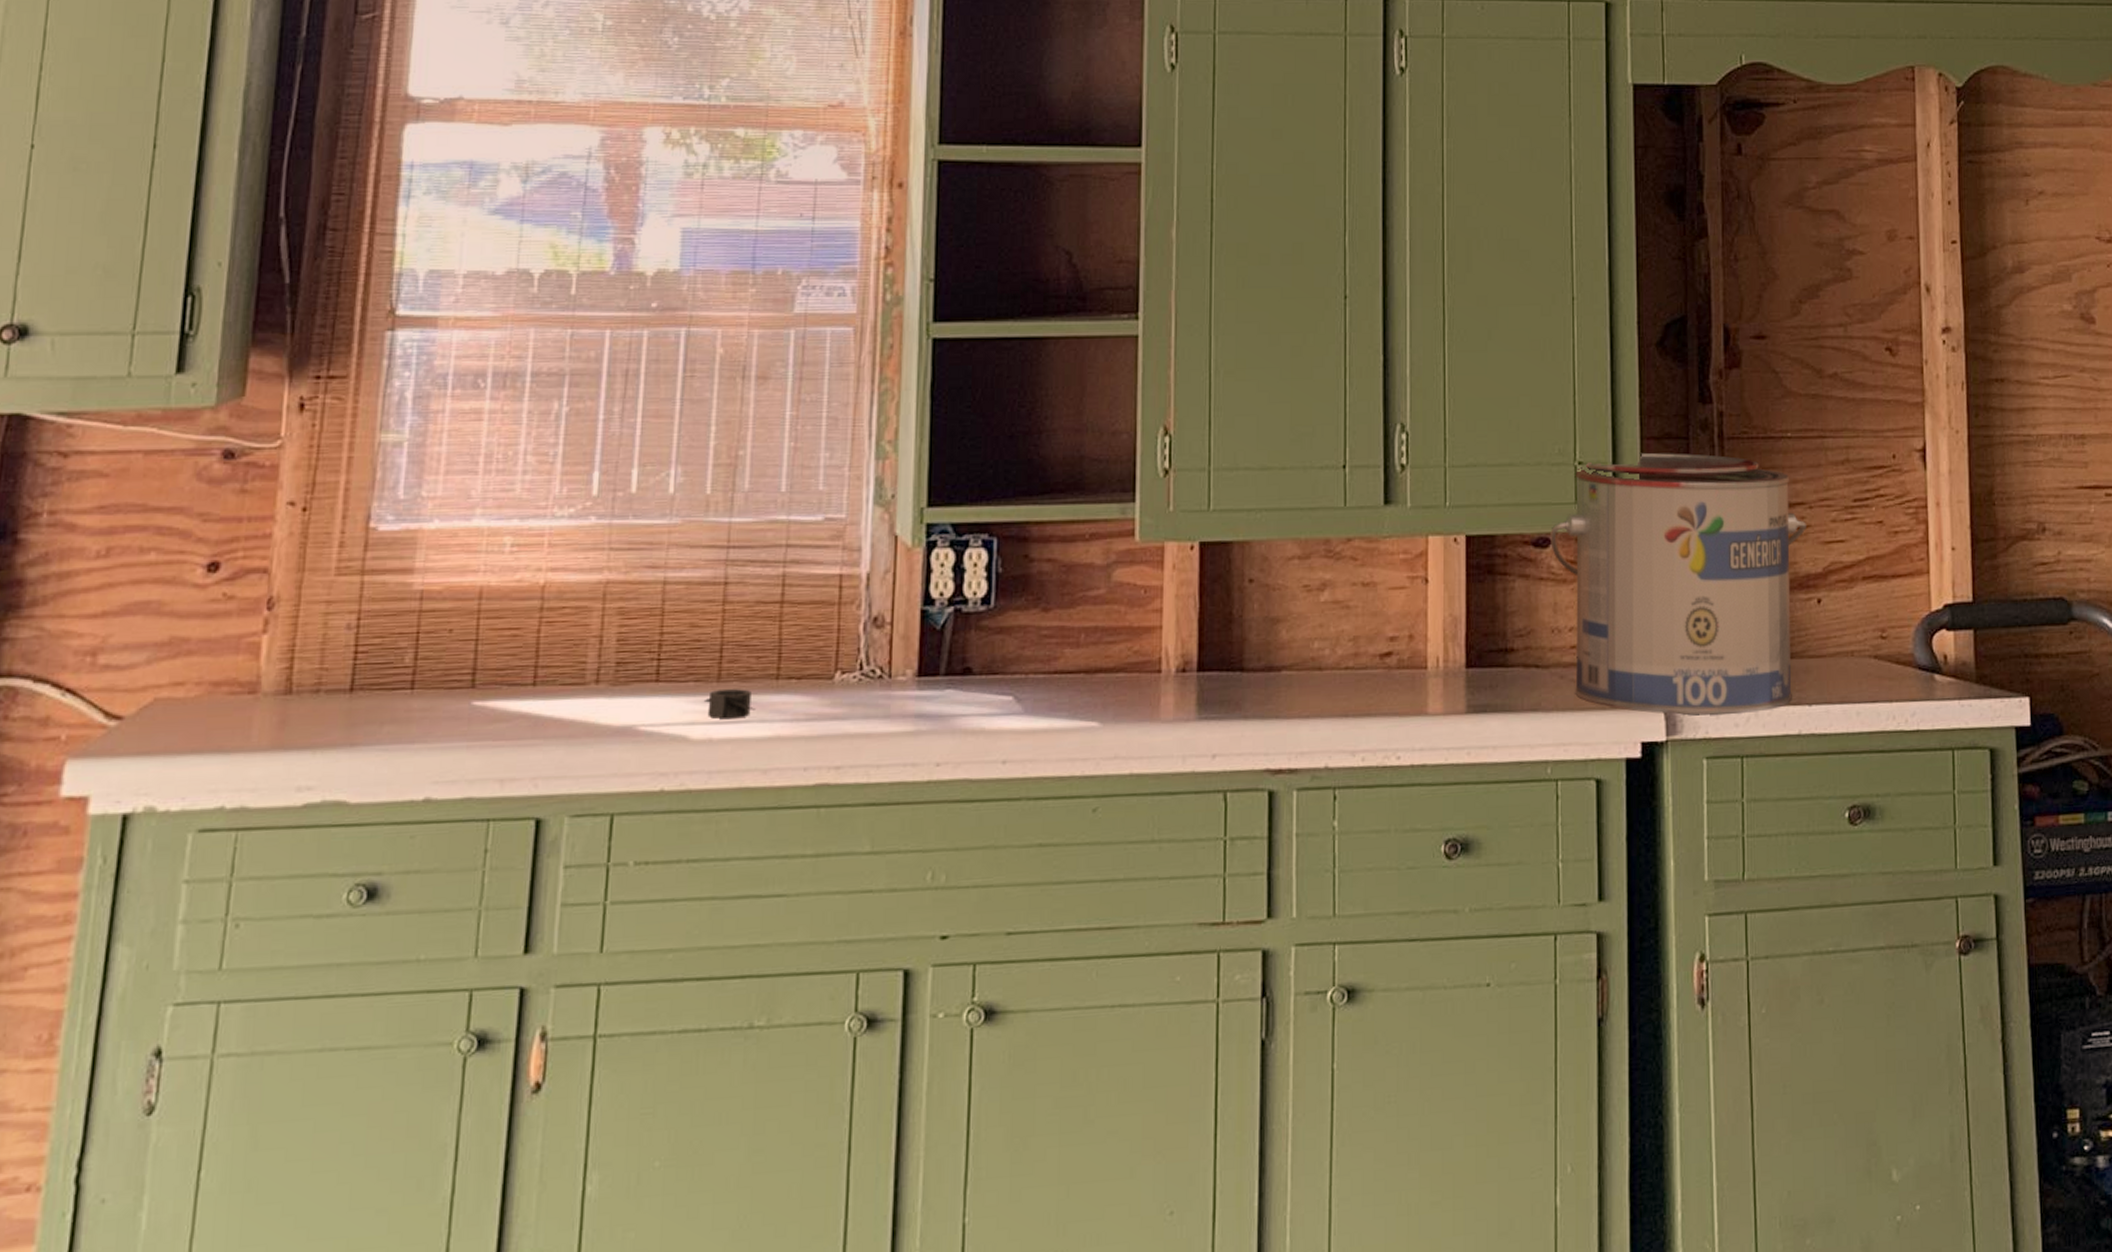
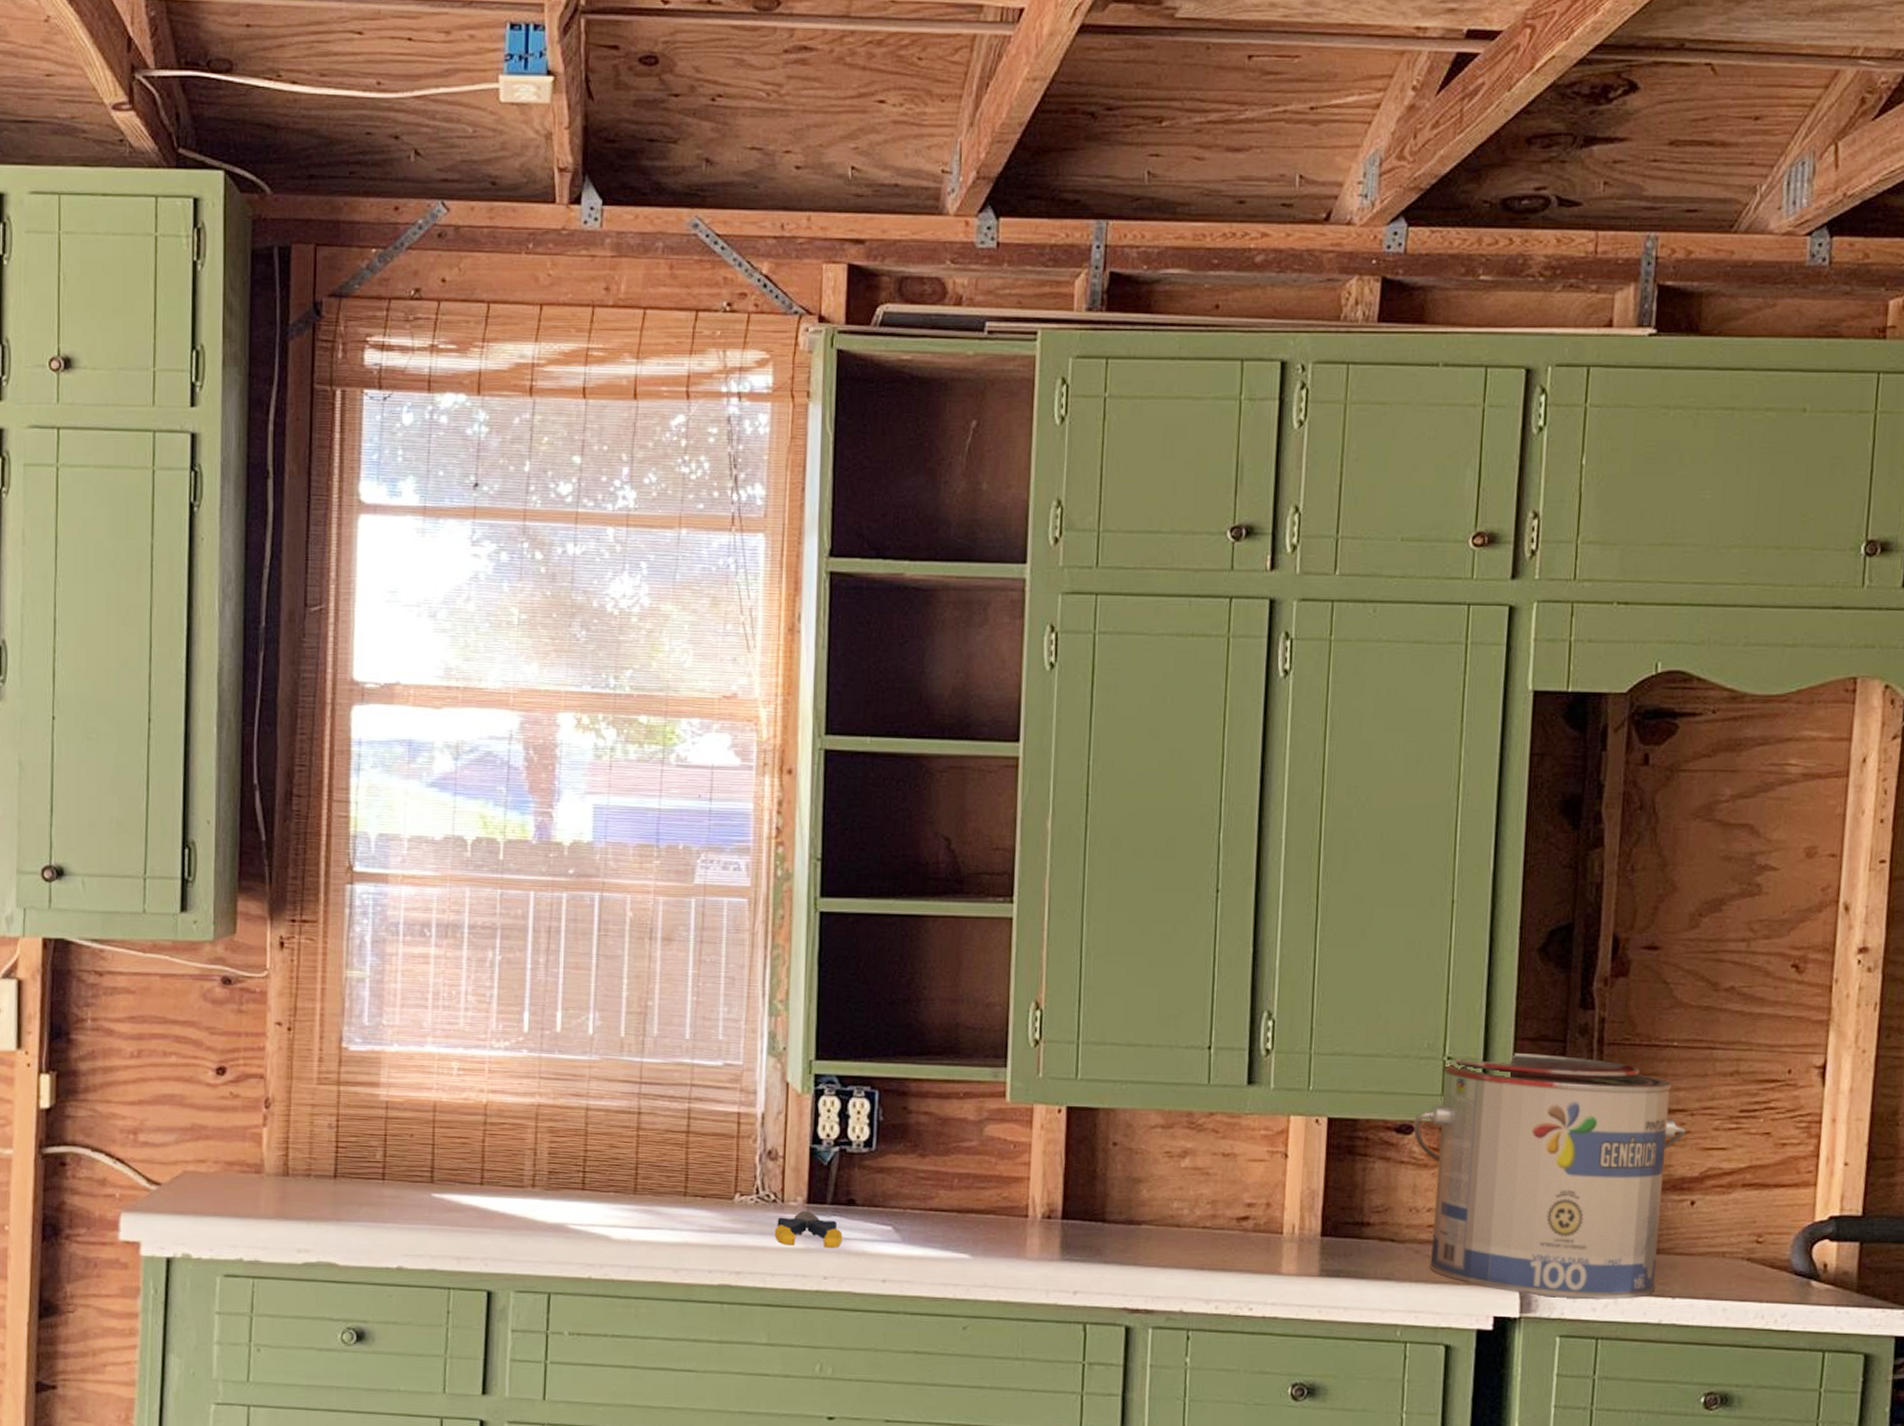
duct tape: present [703,689,755,718] -> none [622,1201,667,1225]
pliers: none [880,685,958,729] -> present [774,1210,843,1248]

